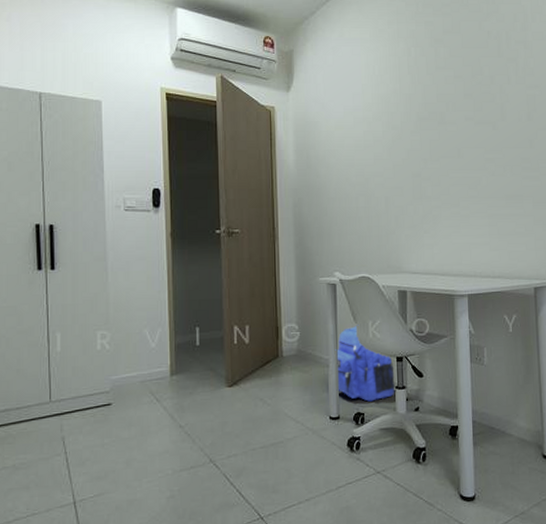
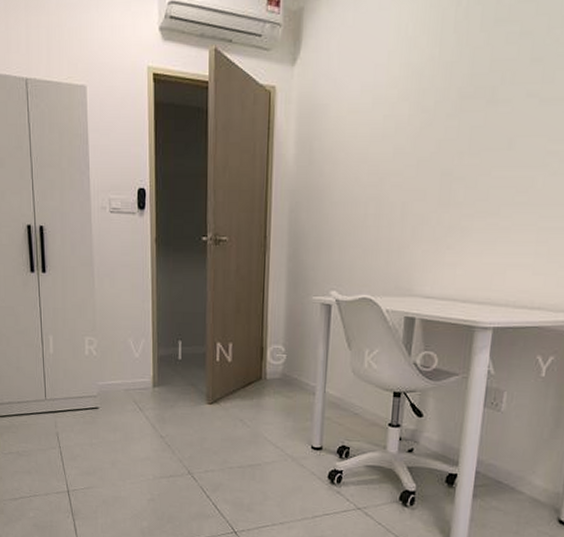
backpack: present [335,325,397,402] -> none [321,352,390,436]

